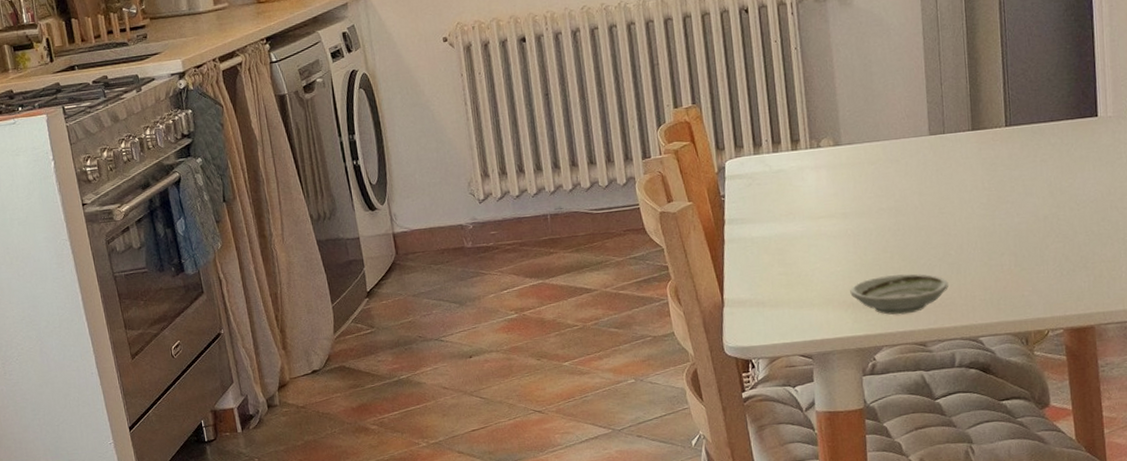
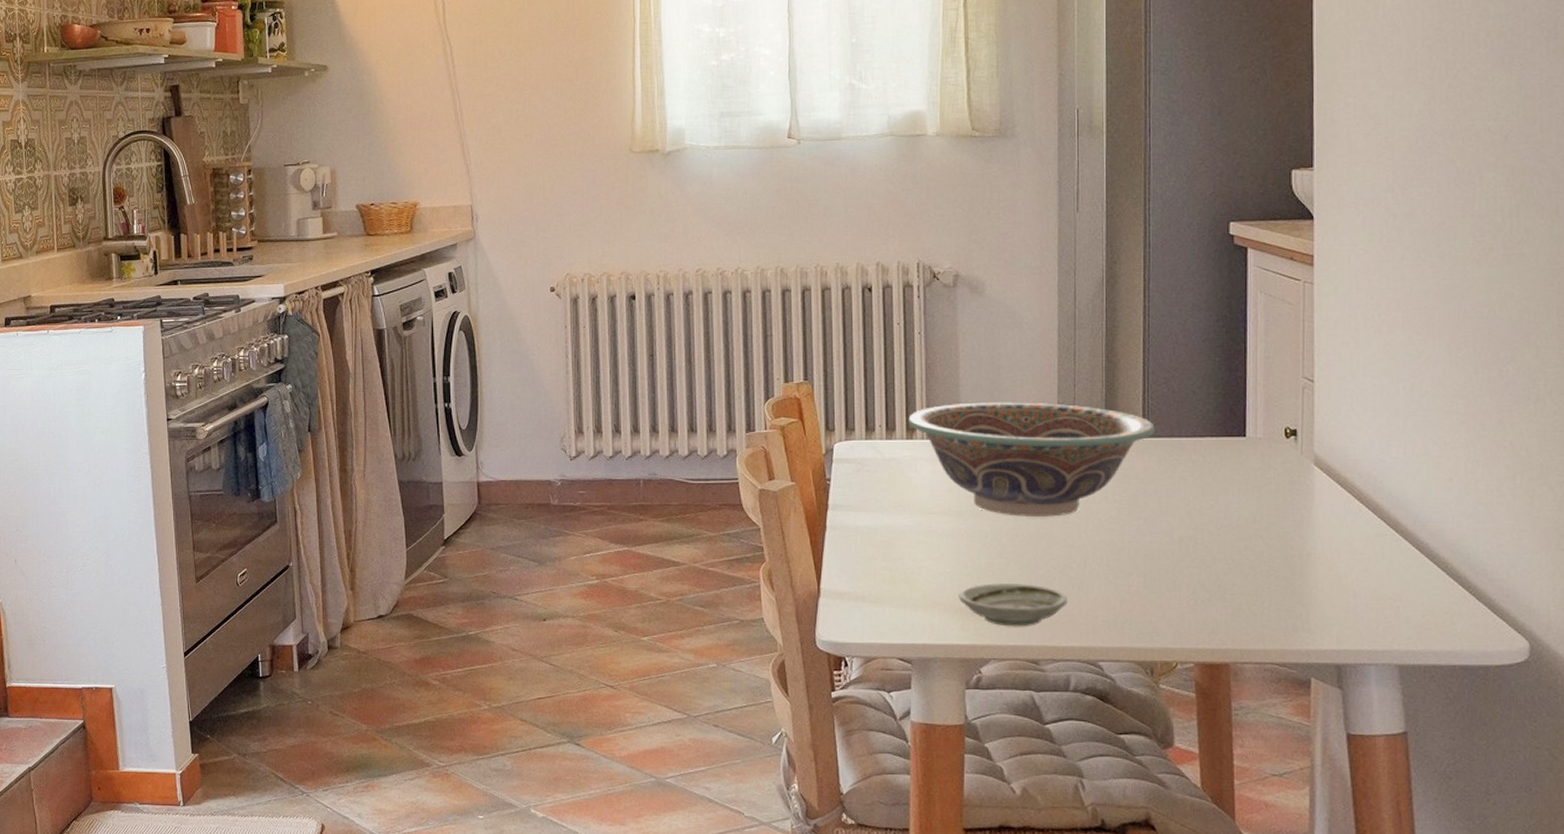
decorative bowl: none [792,102,1016,213] -> present [908,402,1155,517]

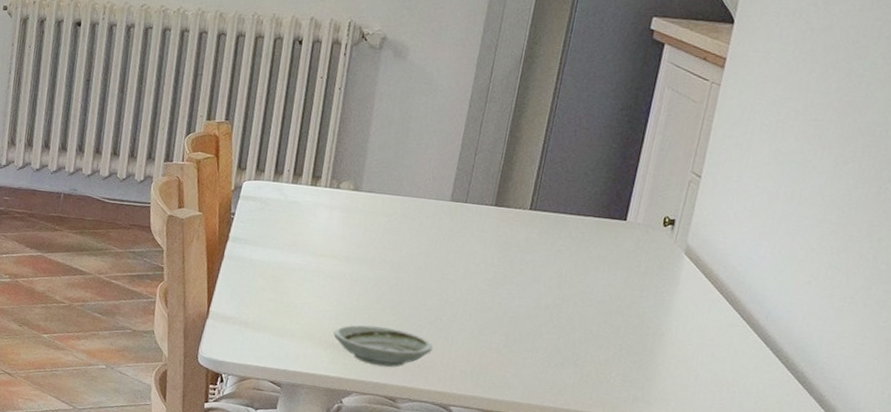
decorative bowl: present [908,402,1155,517] -> none [315,158,543,273]

